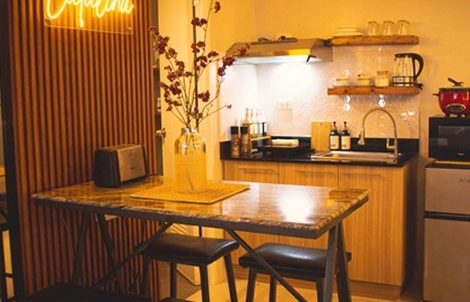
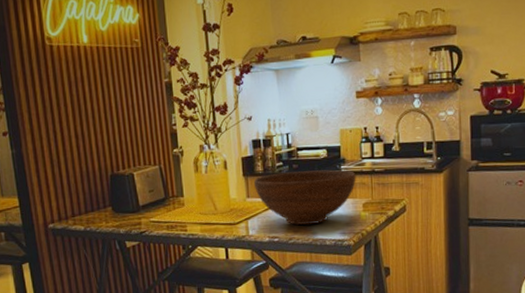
fruit bowl: none [230,158,324,209] -> present [254,169,356,226]

